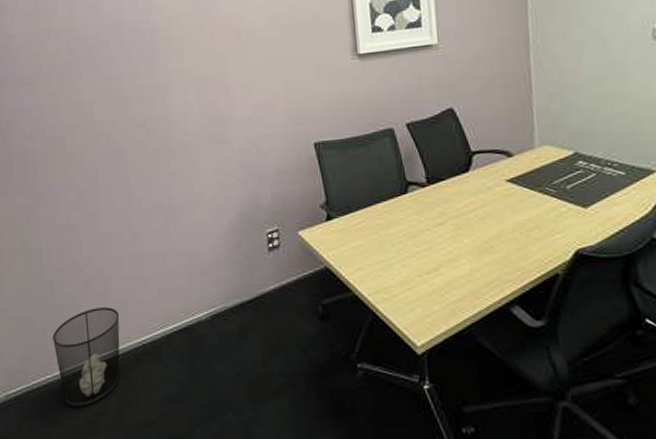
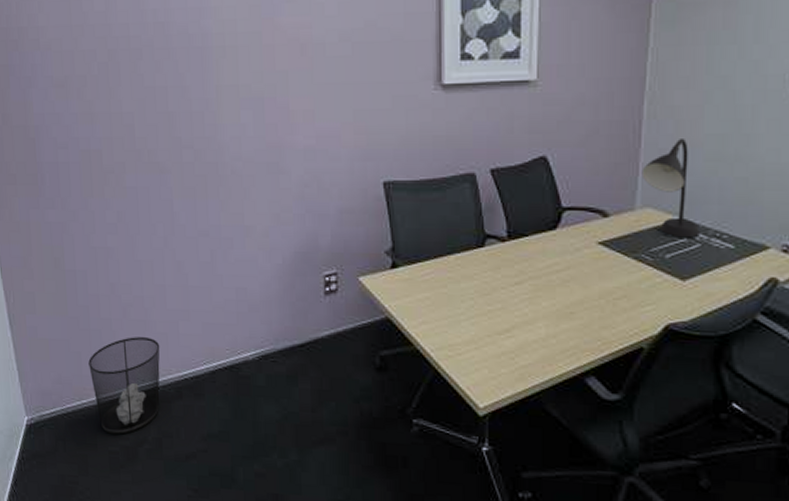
desk lamp: none [535,82,594,170] -> present [641,137,700,238]

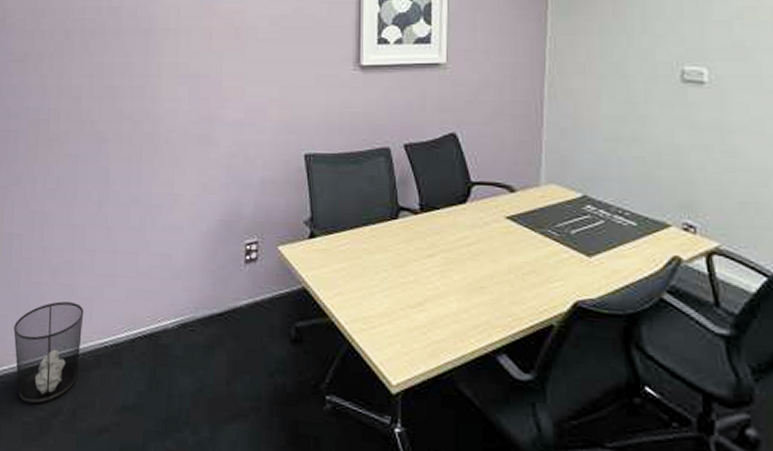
desk lamp: present [641,137,700,238] -> none [544,118,603,215]

